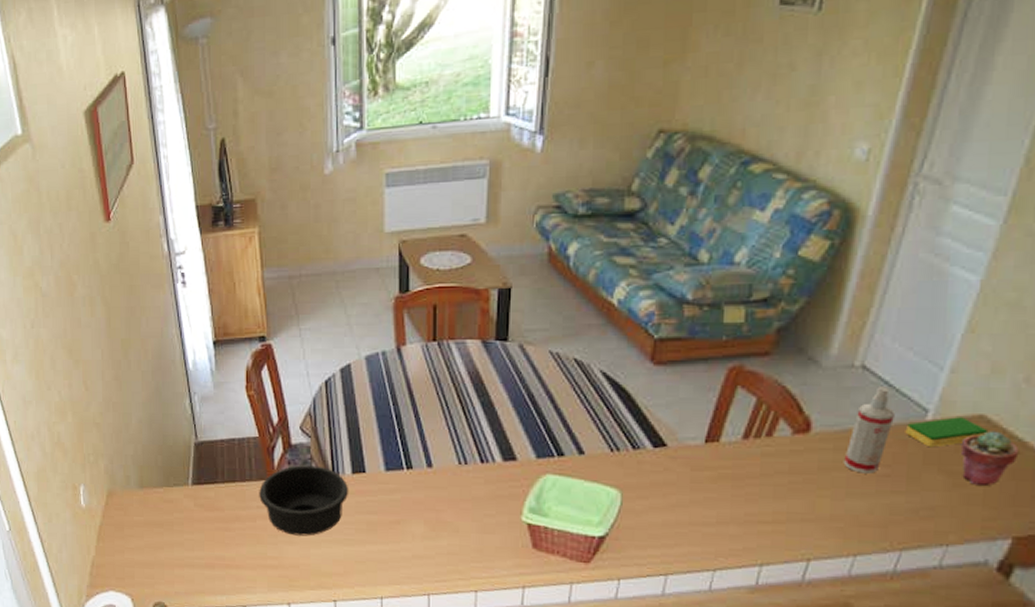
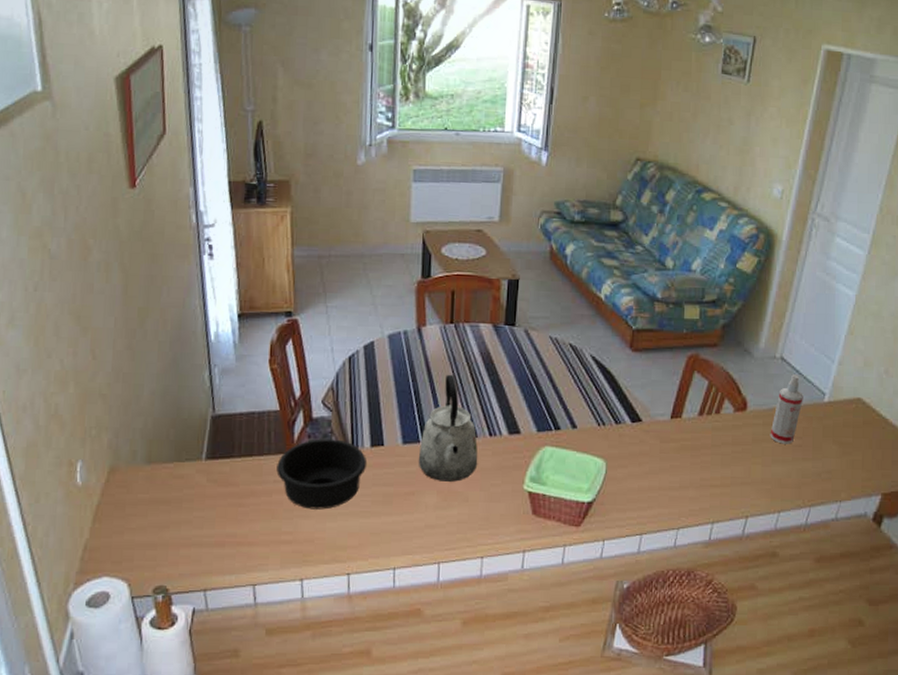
kettle: none [402,396,469,511] -> present [418,374,478,482]
dish sponge: present [905,417,989,448] -> none [810,399,864,423]
potted succulent: present [960,431,1020,485] -> none [846,410,884,453]

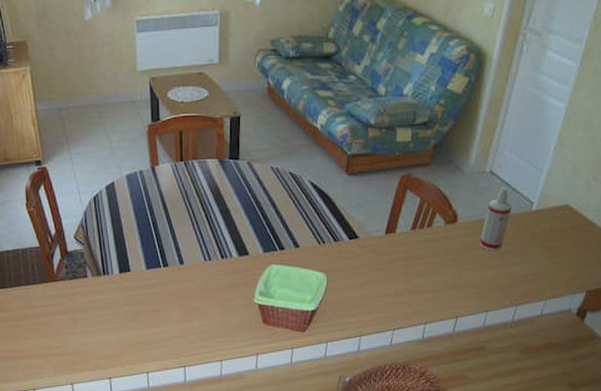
bowl: present [276,439,368,510] -> none [42,268,118,327]
kettle: present [418,374,478,482] -> none [160,206,213,299]

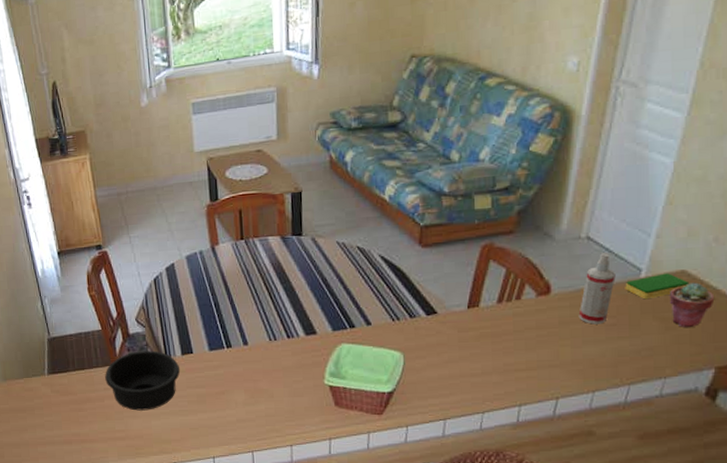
bowl: none [42,268,118,327] -> present [105,350,181,411]
dish sponge: none [519,207,571,230] -> present [625,273,690,300]
potted succulent: none [553,216,590,255] -> present [669,282,715,327]

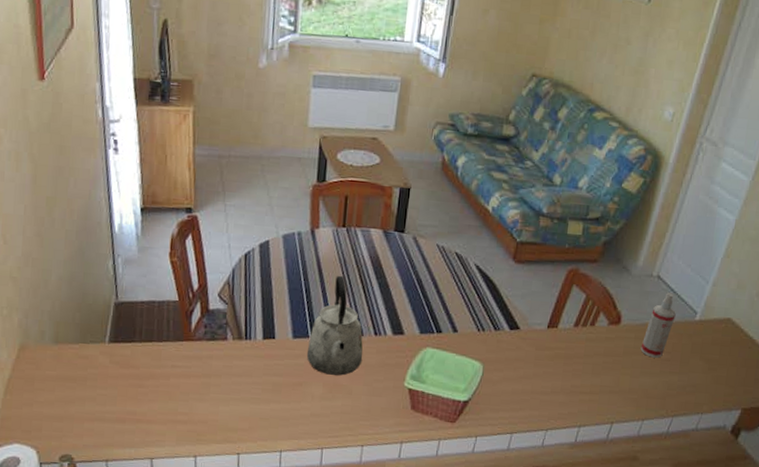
bowl: present [105,350,181,411] -> none [174,329,259,395]
kettle: none [224,285,279,381] -> present [306,275,363,376]
dish sponge: present [625,273,690,300] -> none [681,318,733,341]
potted succulent: present [669,282,715,327] -> none [714,330,750,370]

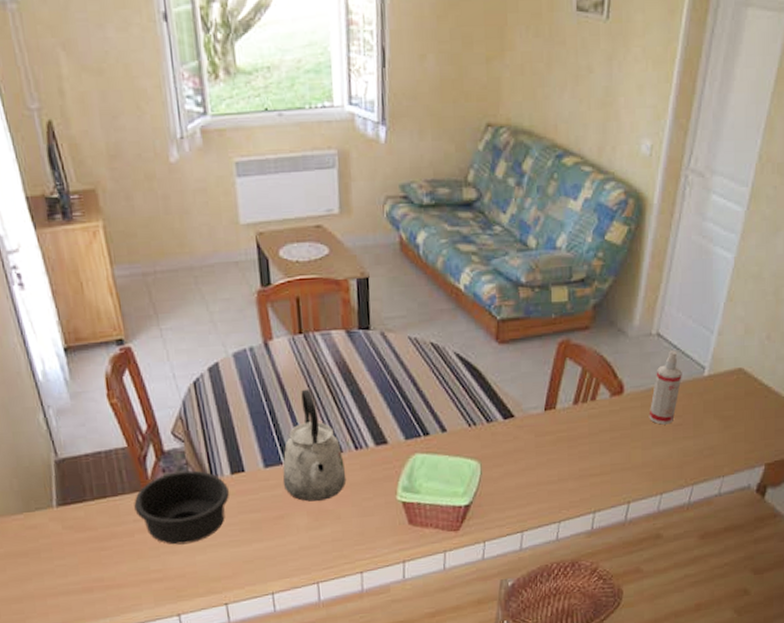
bowl: none [174,329,259,395] -> present [134,470,230,545]

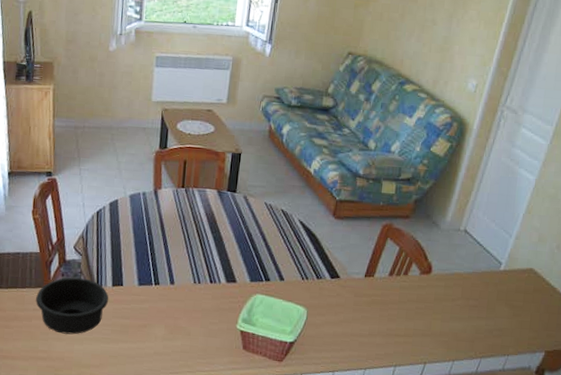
kettle: present [282,388,347,502] -> none [150,230,200,319]
spray bottle: present [649,350,682,425] -> none [450,245,482,305]

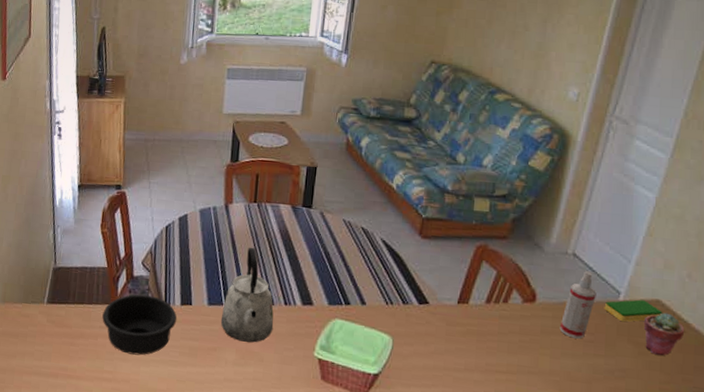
kettle: none [150,230,200,319] -> present [220,247,274,343]
spray bottle: none [450,245,482,305] -> present [559,271,596,339]
dish sponge: none [487,269,535,289] -> present [604,299,663,322]
potted succulent: none [518,279,552,316] -> present [643,312,685,356]

